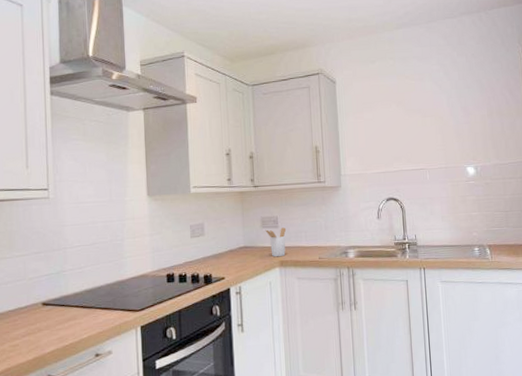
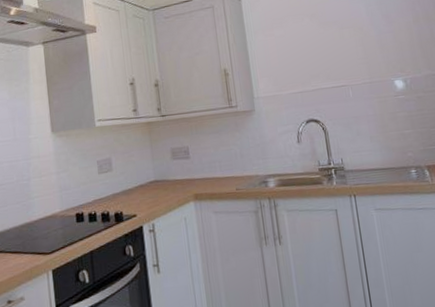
utensil holder: present [265,227,287,257] -> none [176,158,200,191]

